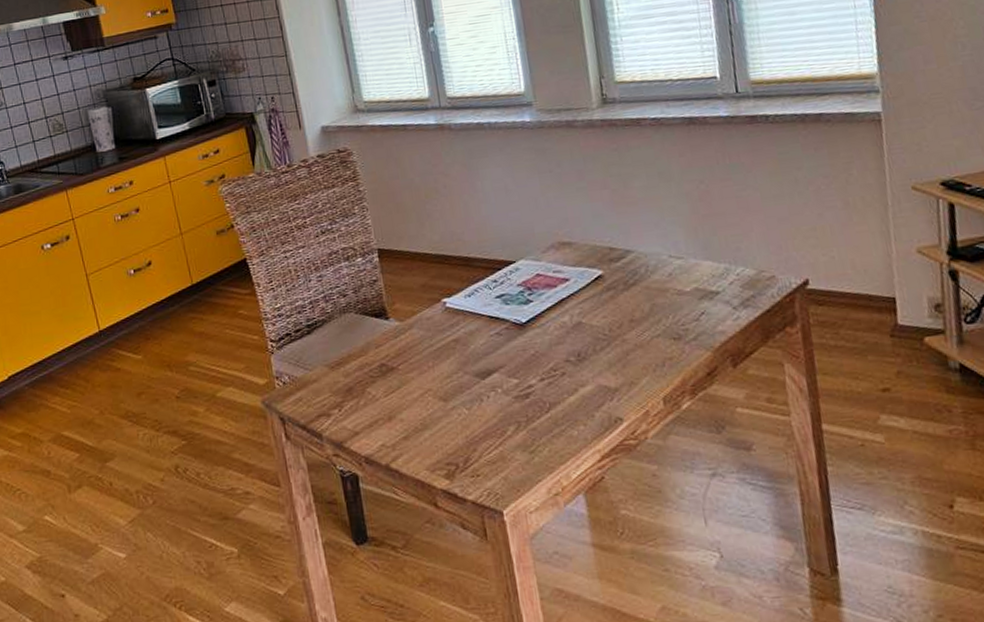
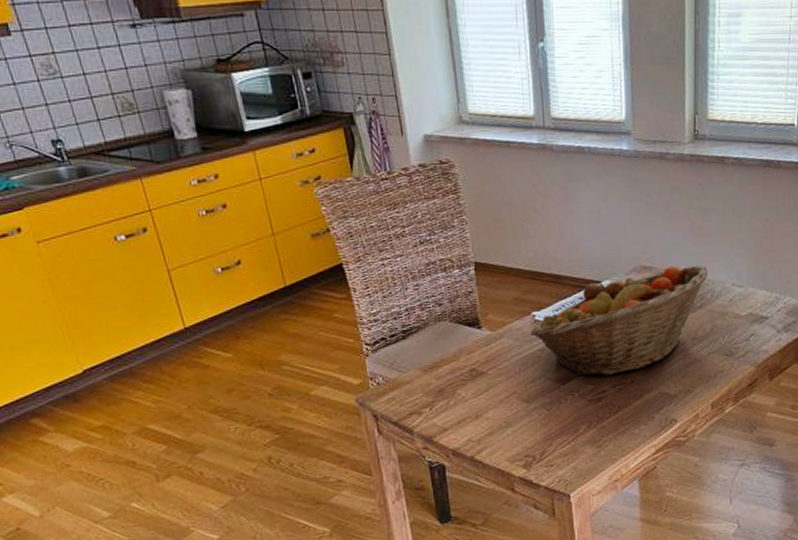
fruit basket: none [442,237,639,369] -> present [530,265,709,376]

